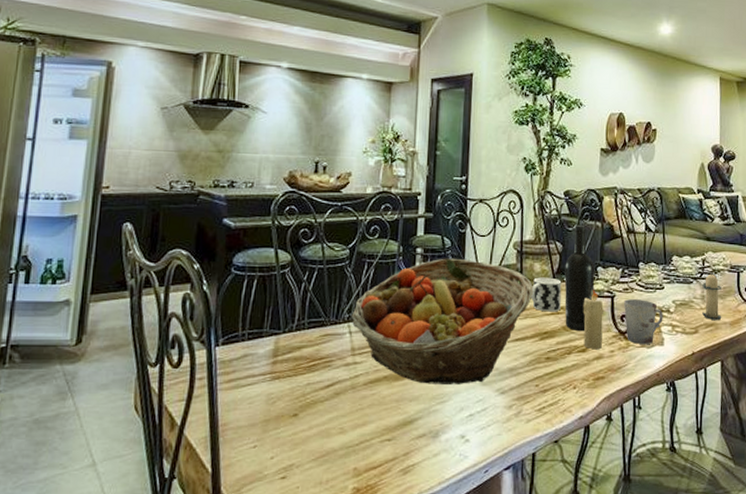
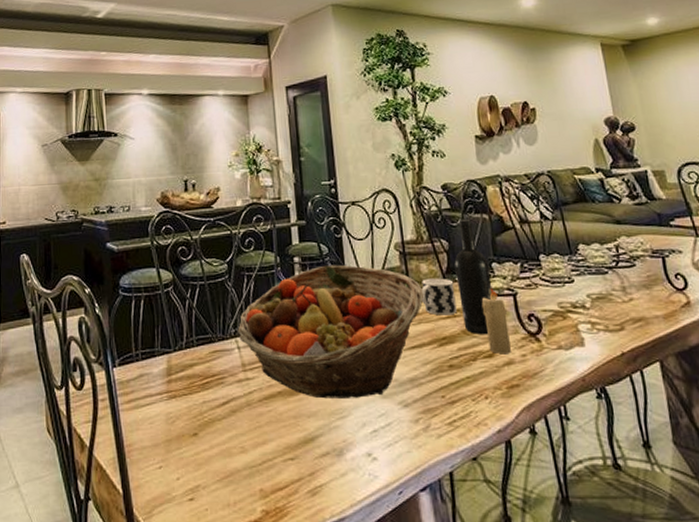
cup: present [623,299,663,345] -> none [528,295,579,347]
candle: present [701,271,722,320] -> none [619,258,652,314]

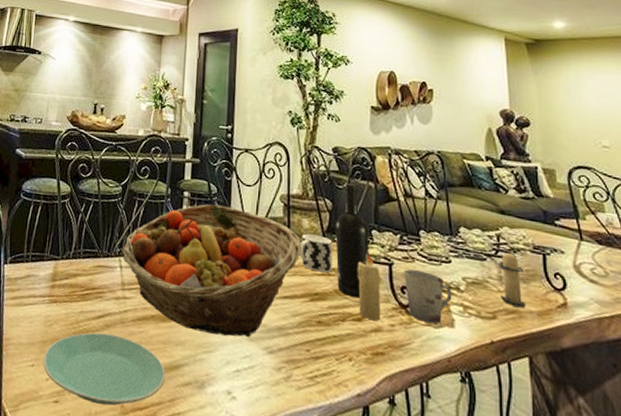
plate: none [170,419,302,493] -> present [43,332,166,406]
cup: none [528,295,579,347] -> present [403,269,452,325]
candle: none [619,258,652,314] -> present [497,249,527,307]

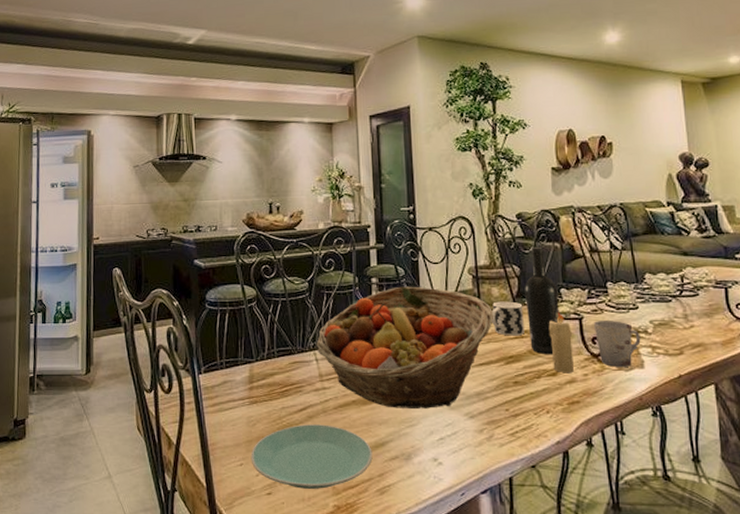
candle: present [497,249,527,307] -> none [682,288,711,340]

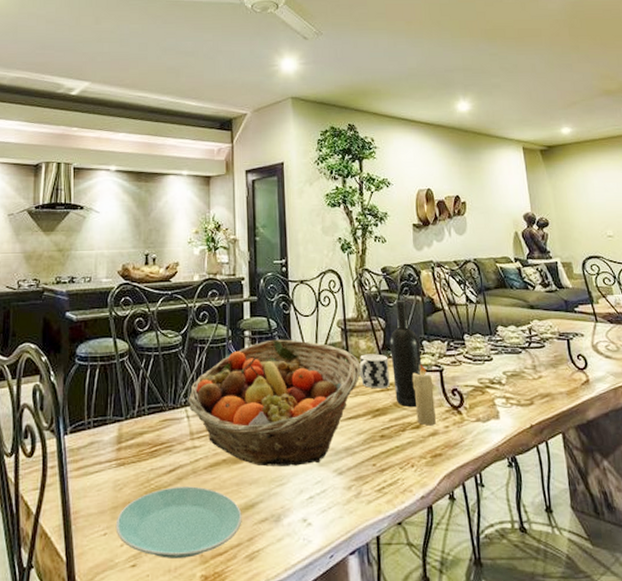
cup: present [593,321,641,368] -> none [452,372,496,419]

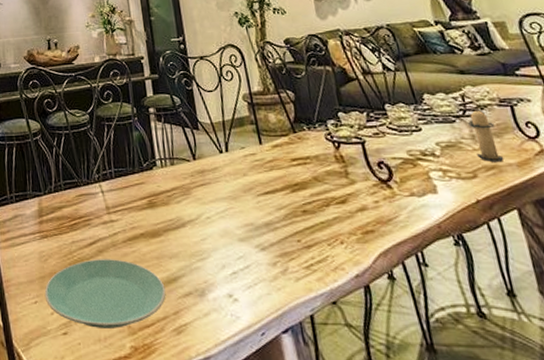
fruit basket: present [188,339,361,467] -> none [100,115,274,241]
cup: present [359,354,390,389] -> none [270,127,307,163]
wine bottle: present [390,301,422,408] -> none [301,72,341,182]
candle: present [412,364,436,426] -> none [330,137,363,201]
candle: none [531,340,557,390] -> present [467,107,504,162]

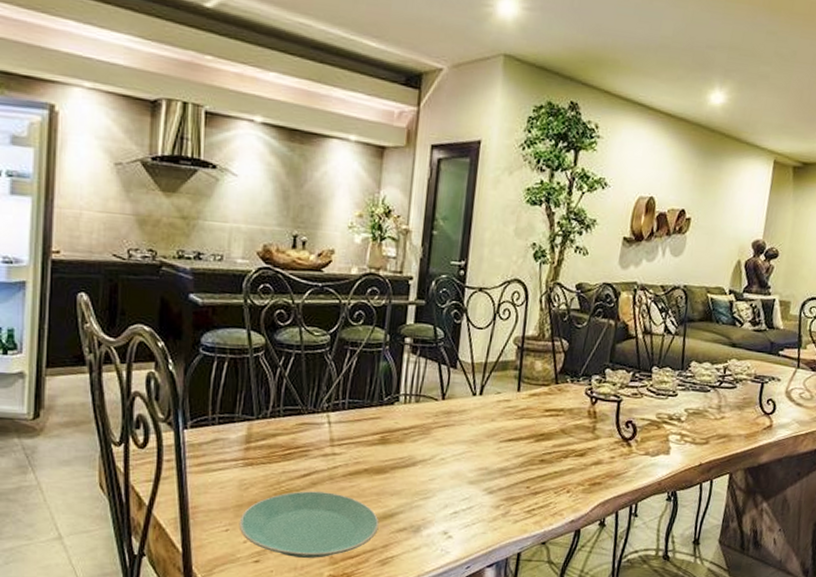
candle: present [467,107,504,162] -> none [716,380,742,432]

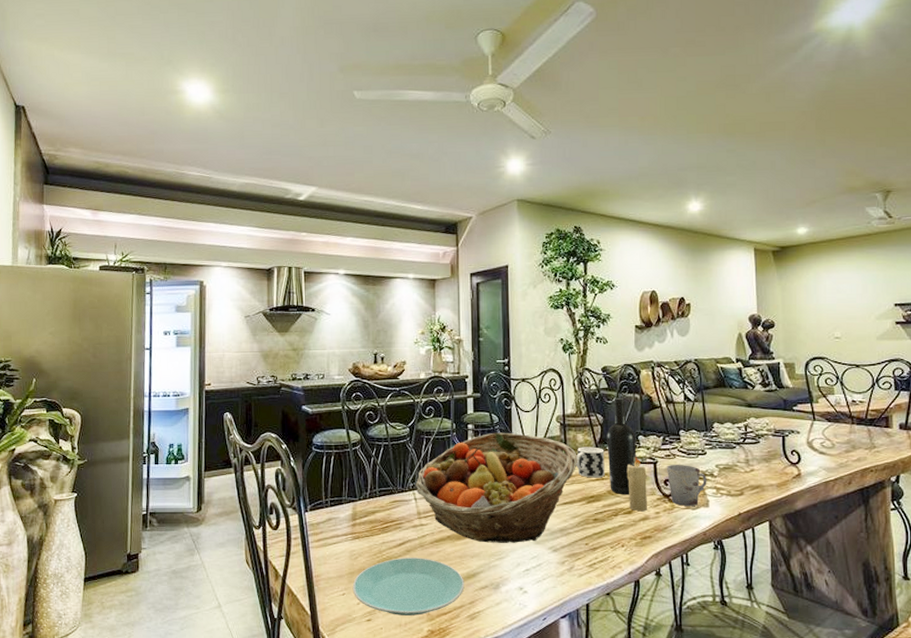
fruit basket: none [331,350,532,482] -> present [415,432,577,543]
cup: none [529,376,565,414] -> present [576,447,605,478]
wine bottle: none [564,323,603,436] -> present [607,398,637,495]
candle: none [582,393,608,455] -> present [626,457,647,512]
cup: none [630,405,673,453] -> present [666,465,707,507]

